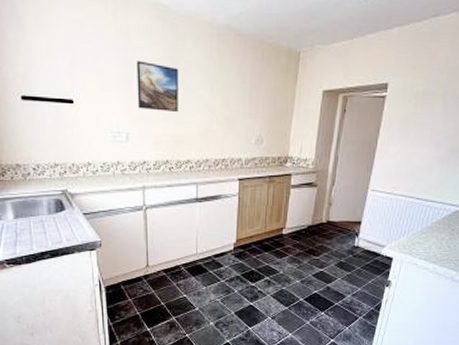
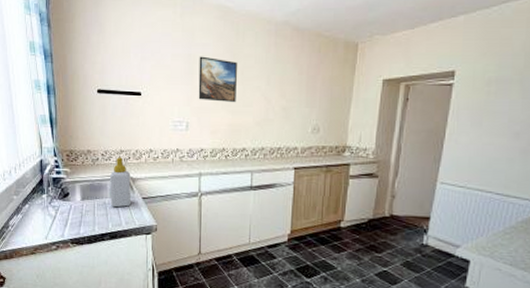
soap bottle: none [44,171,71,225] -> present [109,157,131,208]

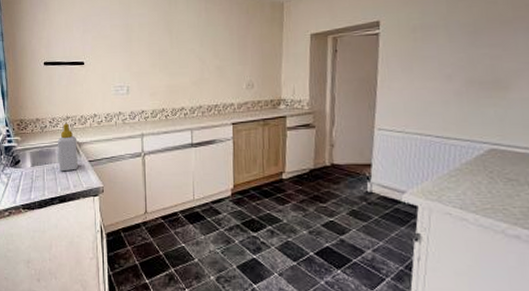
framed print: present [198,56,237,102] -> none [136,25,172,66]

